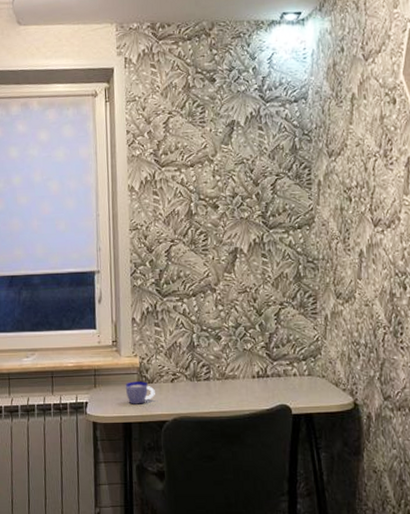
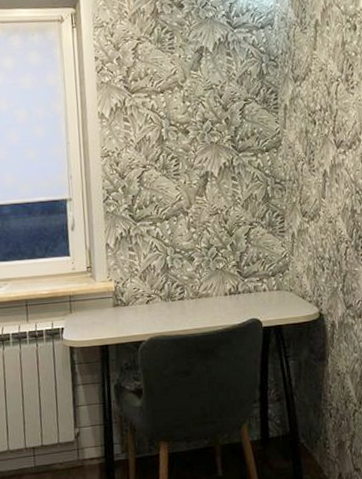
cup: present [125,381,155,404] -> none [101,304,131,327]

